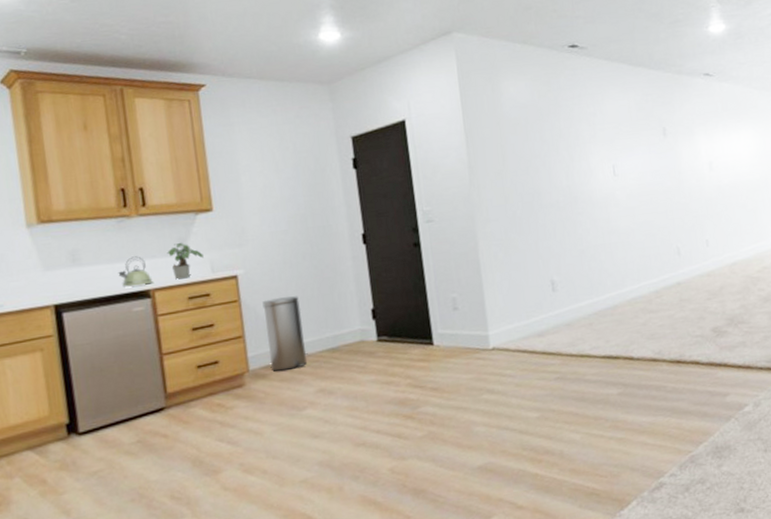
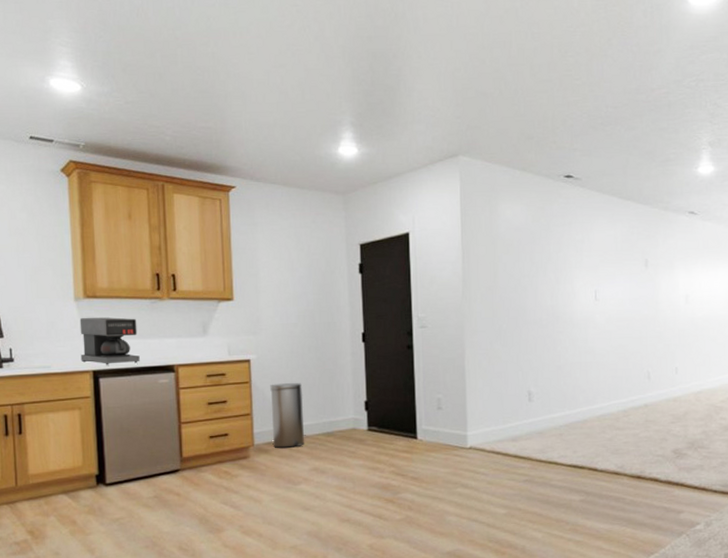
coffee maker: none [34,241,109,298] -> present [79,317,140,365]
kettle: present [118,256,153,287] -> none [148,334,178,361]
potted plant: present [167,243,204,280] -> none [191,326,222,358]

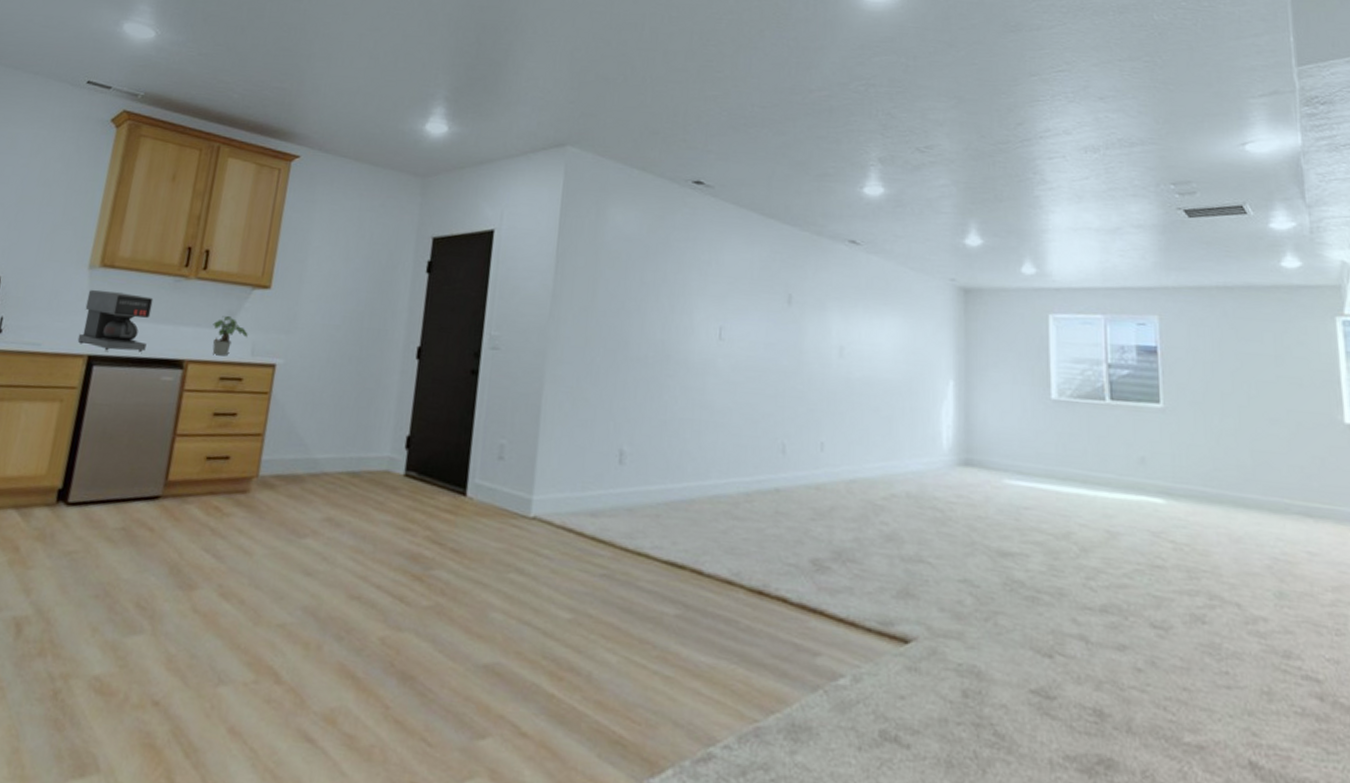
potted plant: none [191,326,222,358] -> present [212,316,248,356]
pedal bin: present [270,383,304,449] -> none [282,399,333,487]

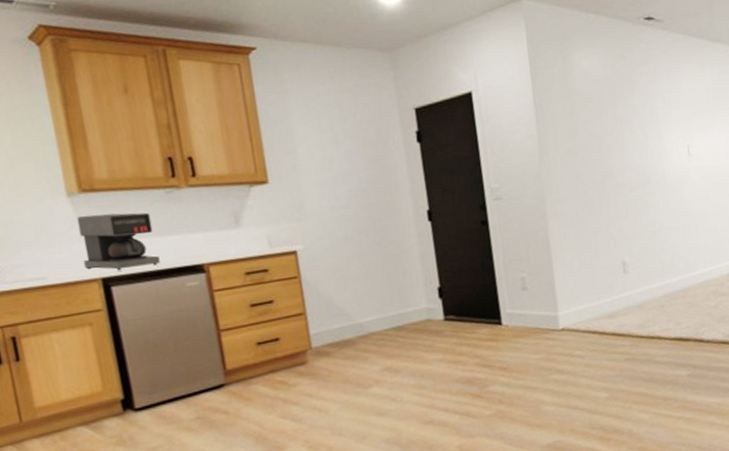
potted plant: present [212,316,248,356] -> none [221,216,260,254]

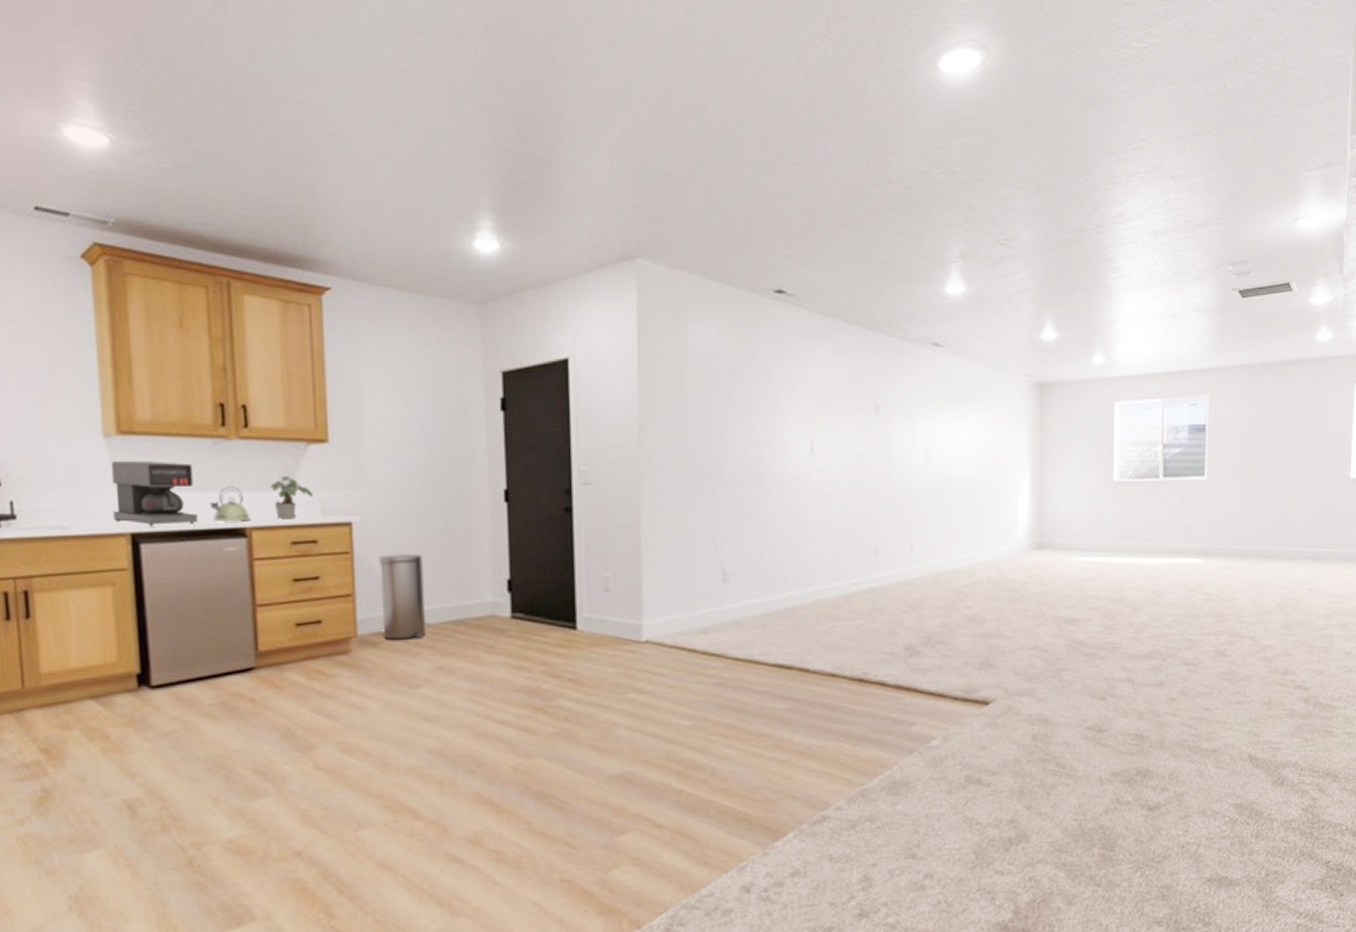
kettle: none [169,229,207,261] -> present [210,486,251,522]
potted plant: none [221,216,260,254] -> present [270,477,313,520]
pedal bin: none [324,273,372,350] -> present [379,554,426,641]

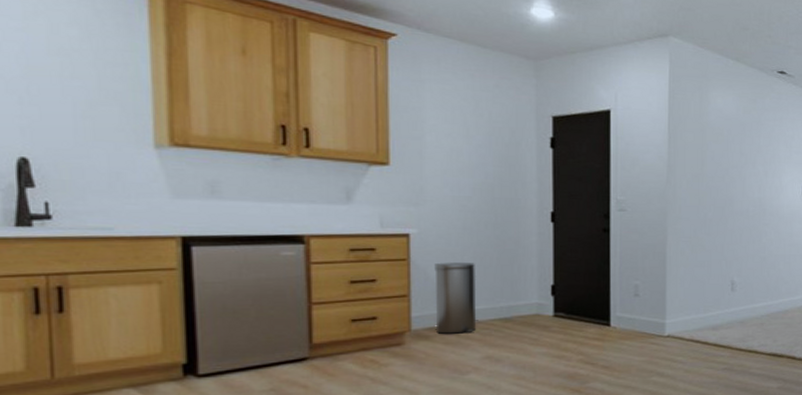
coffee maker: present [111,462,198,527] -> none [162,171,254,231]
kettle: present [210,486,251,522] -> none [267,198,309,230]
potted plant: present [270,477,313,520] -> none [330,192,373,230]

